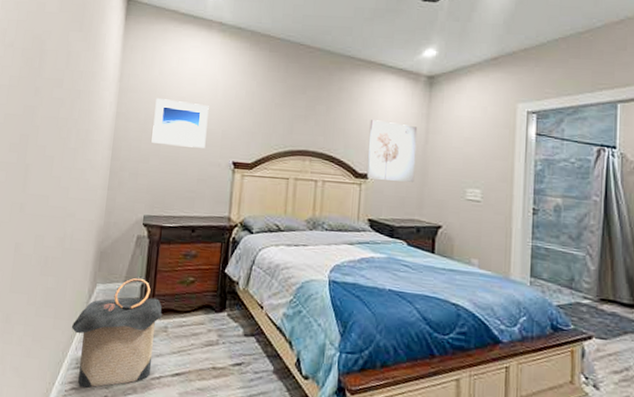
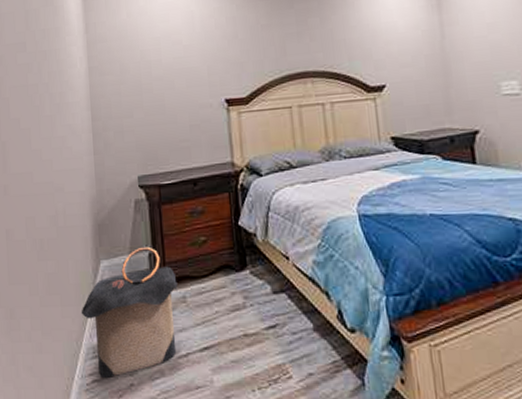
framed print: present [151,98,209,148] -> none [129,41,192,94]
wall art: present [366,120,418,182] -> none [372,21,437,91]

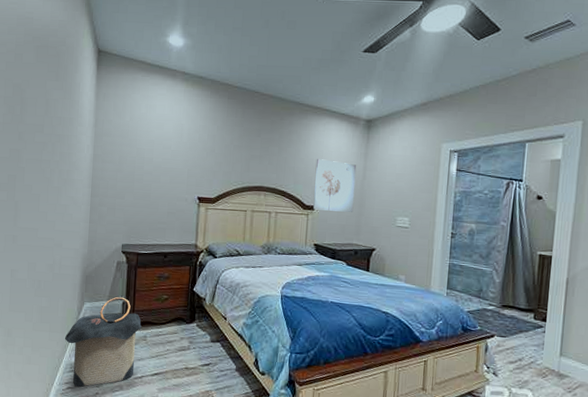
wall art: none [372,21,437,91] -> present [312,159,357,212]

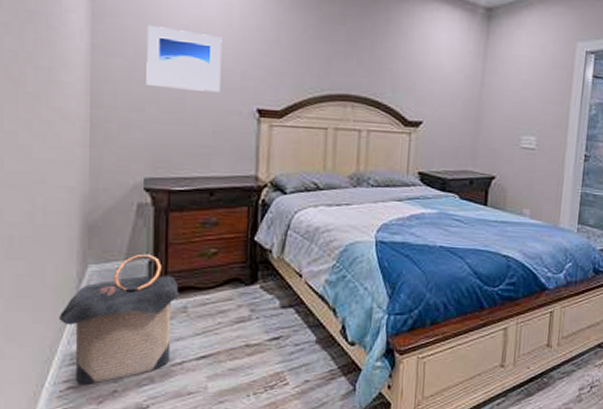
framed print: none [126,142,176,185] -> present [146,26,222,92]
wall art: present [312,159,357,212] -> none [416,58,474,130]

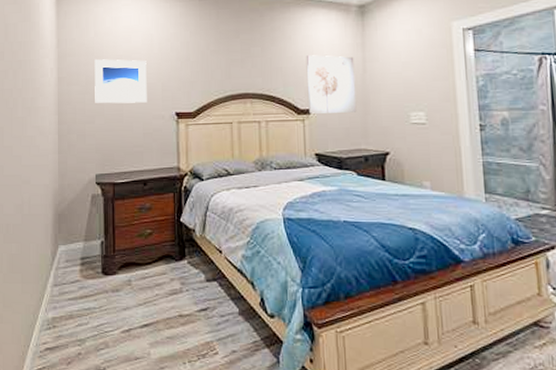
laundry hamper: present [58,253,179,384] -> none [39,235,124,347]
wall art: none [416,58,474,130] -> present [306,55,357,114]

